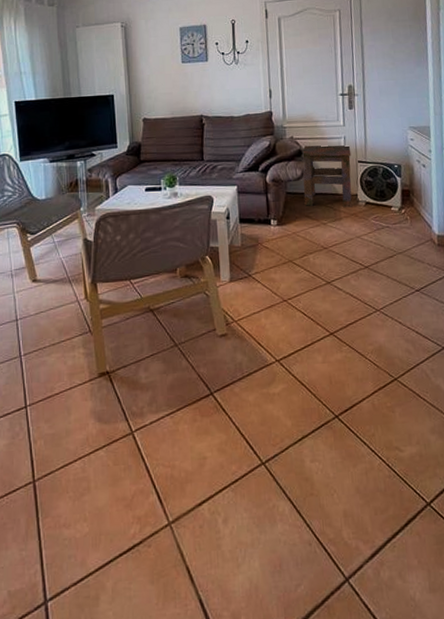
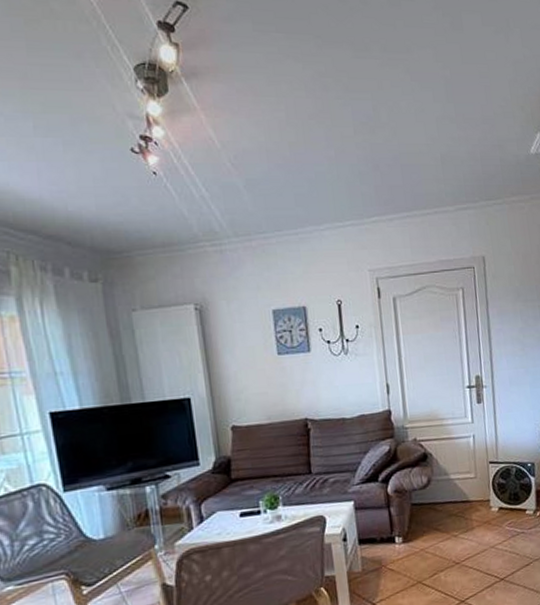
side table: present [301,145,352,208] -> none [426,445,485,518]

